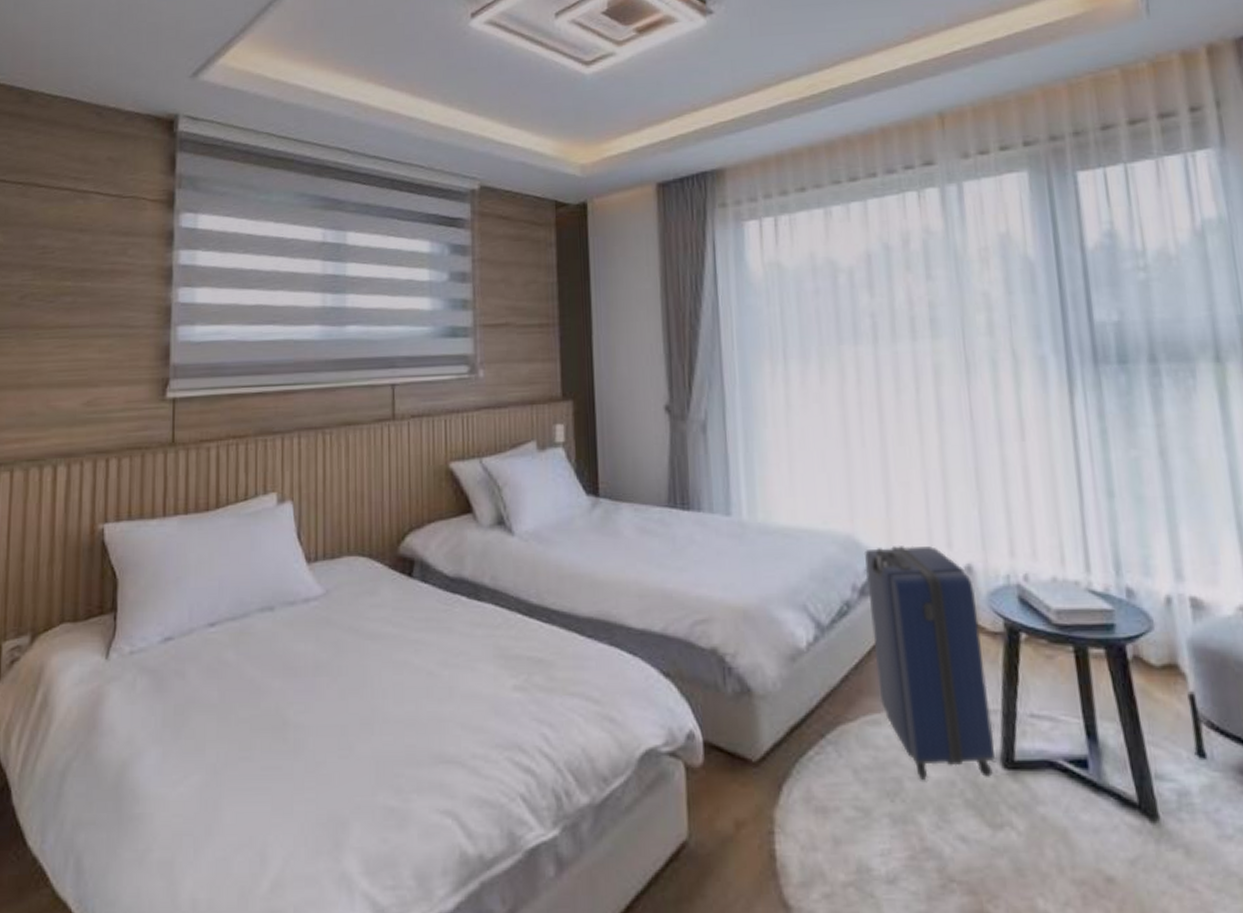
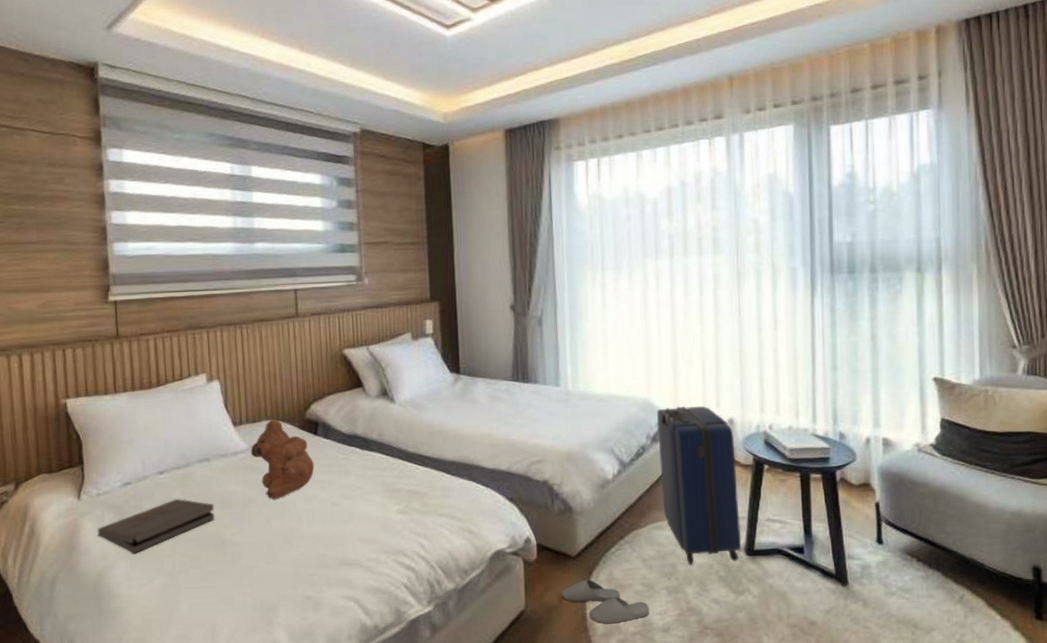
pizza box: none [126,660,276,737] -> present [97,498,215,554]
teddy bear: none [326,553,407,665] -> present [250,418,315,499]
slippers: none [739,798,866,868] -> present [561,579,649,624]

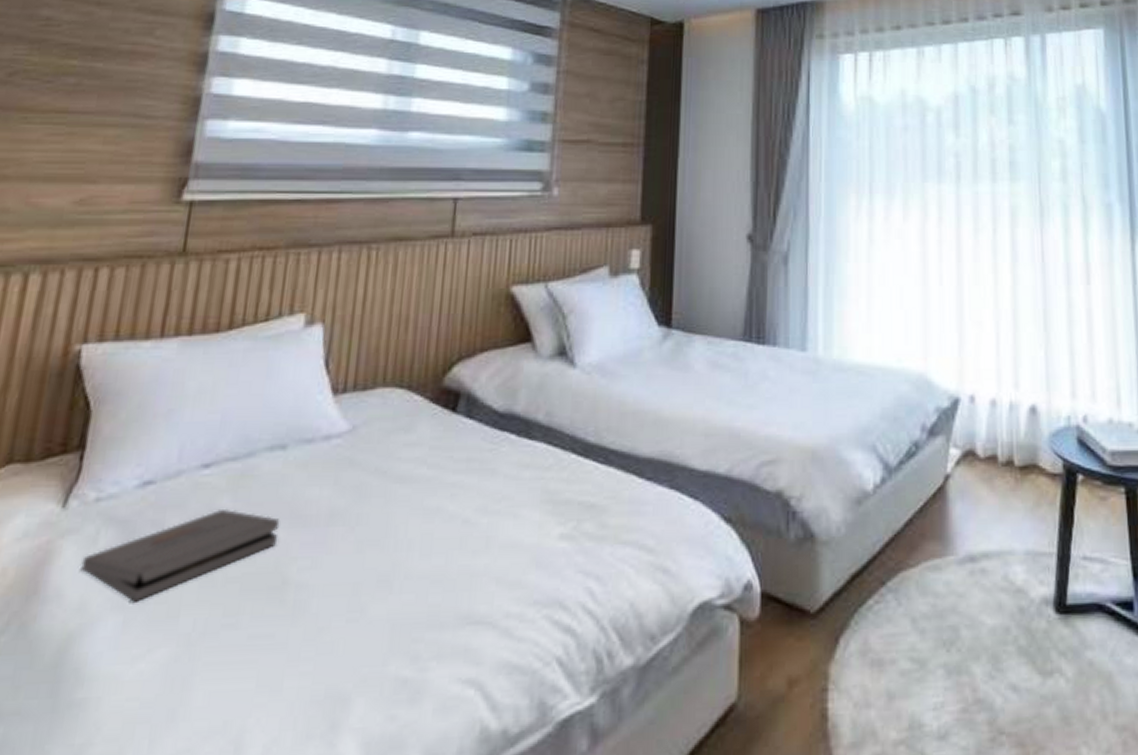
teddy bear: present [250,418,315,499] -> none [351,385,446,512]
slippers: present [561,579,649,624] -> none [793,651,919,727]
suitcase: present [656,406,741,564] -> none [935,385,1048,627]

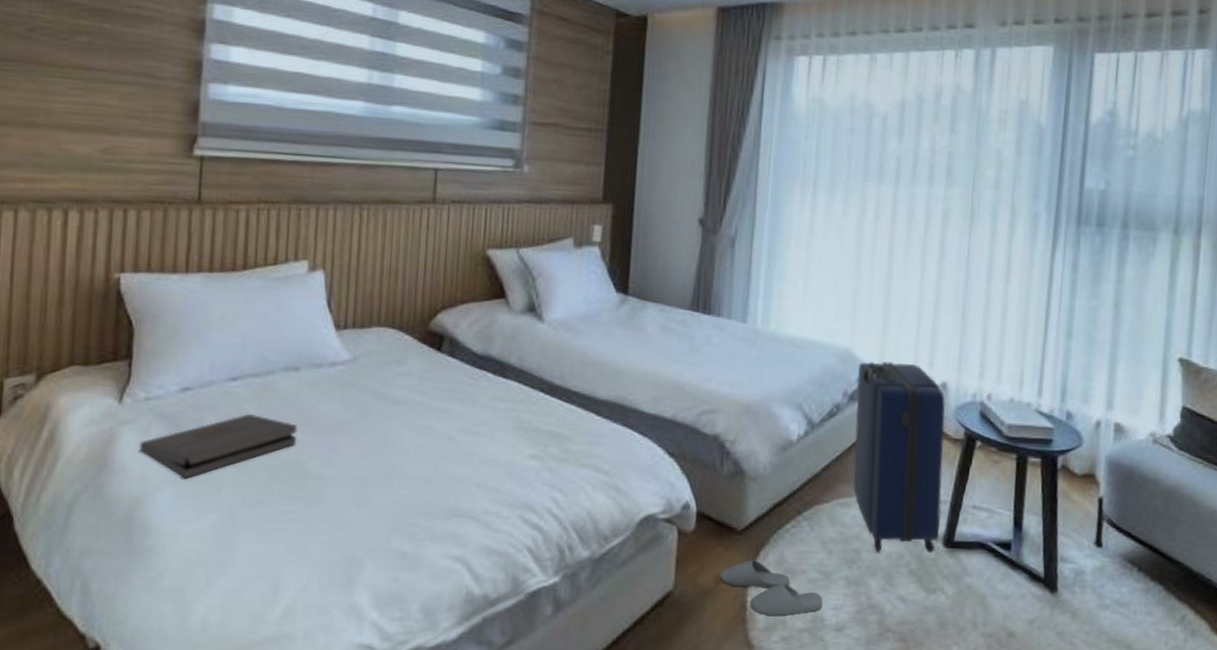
slippers: none [793,651,919,727] -> present [719,560,823,617]
suitcase: none [935,385,1048,627] -> present [852,361,946,553]

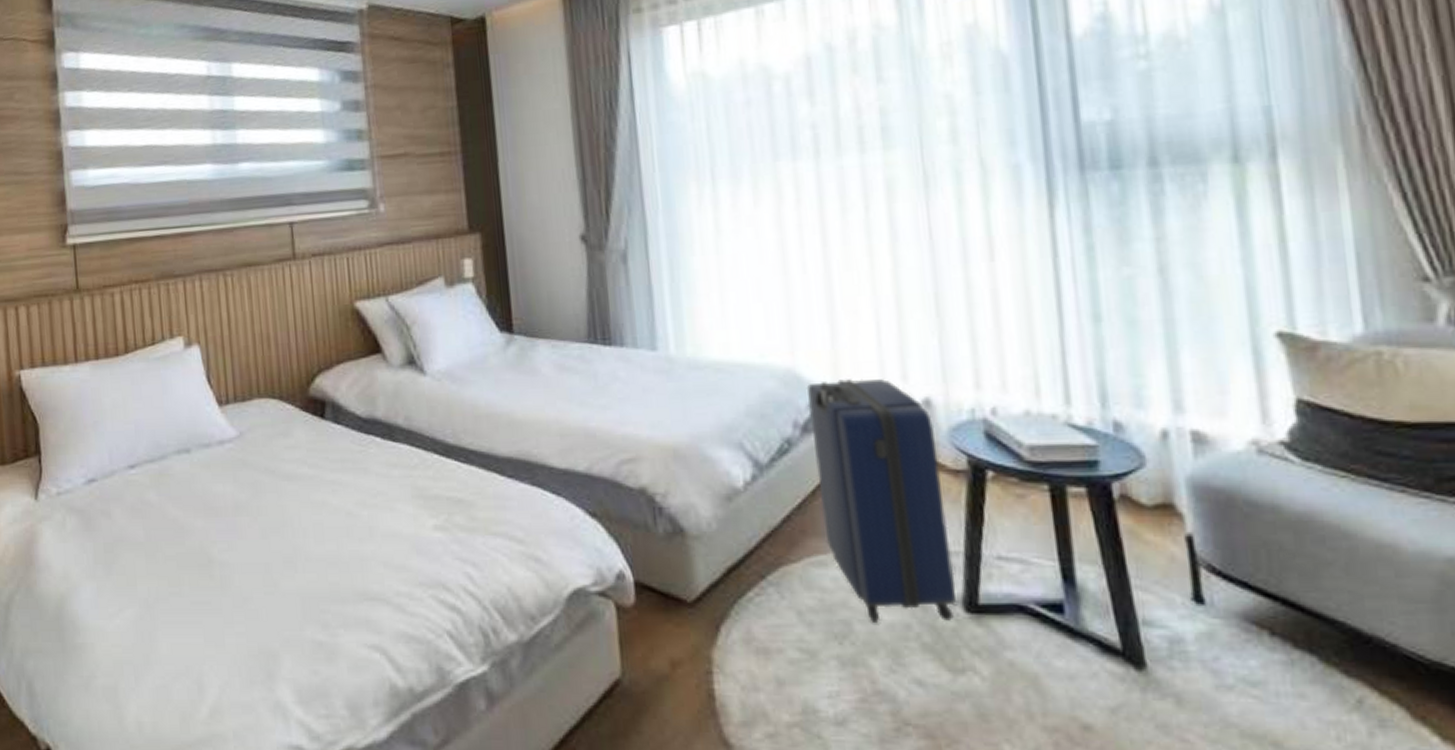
pizza box: present [139,413,298,479] -> none [58,501,198,573]
slippers: present [719,560,823,617] -> none [674,638,812,708]

